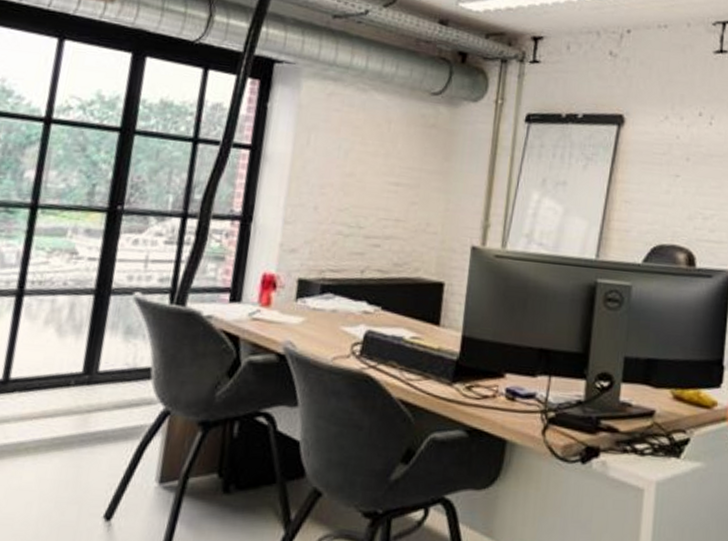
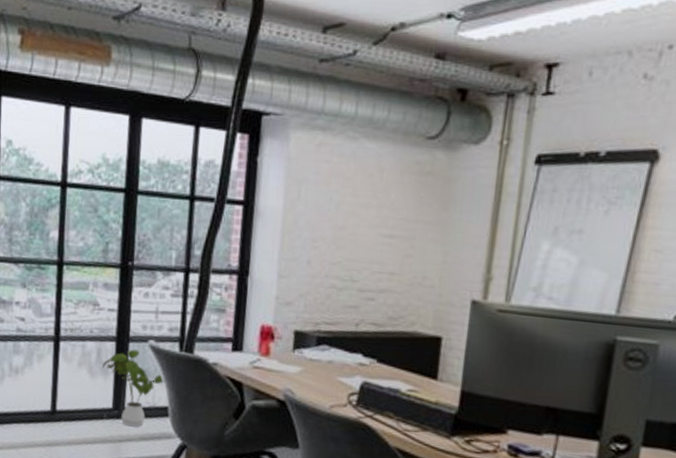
house plant: none [75,302,150,394] -> present [102,349,165,427]

